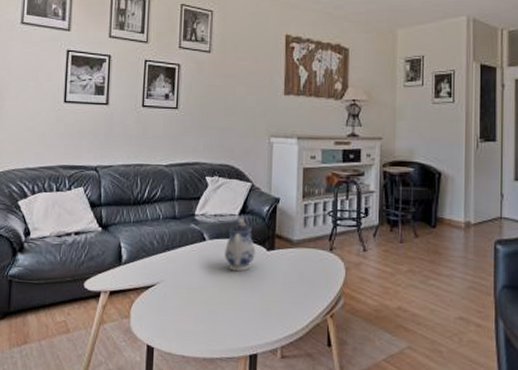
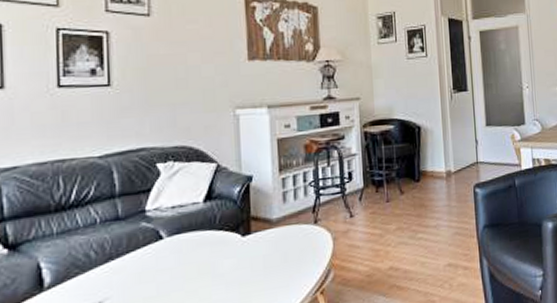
teapot: present [225,217,255,272] -> none [189,204,228,268]

